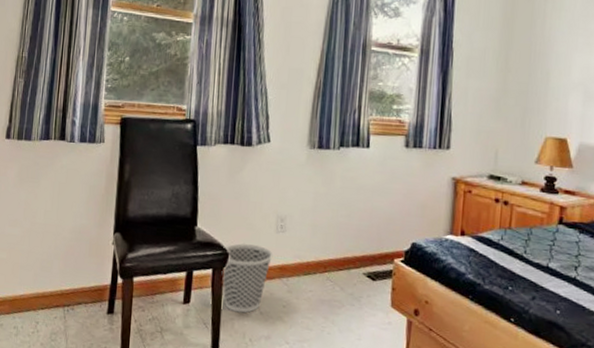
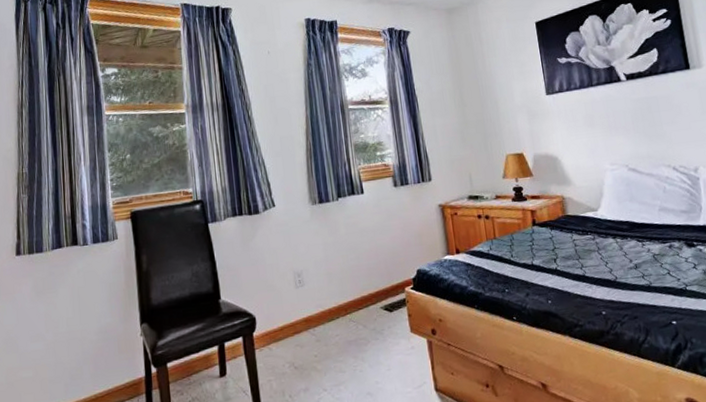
wastebasket: present [221,243,273,313] -> none [249,304,297,373]

